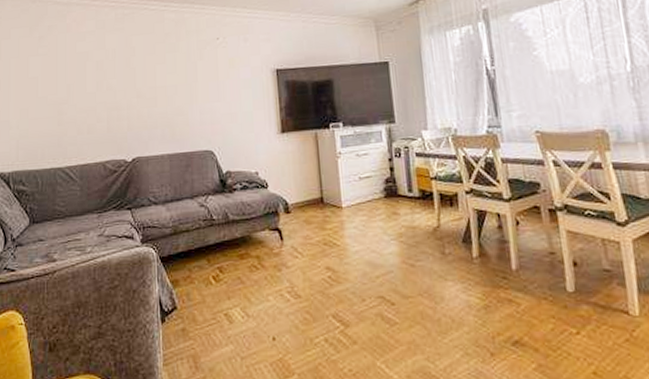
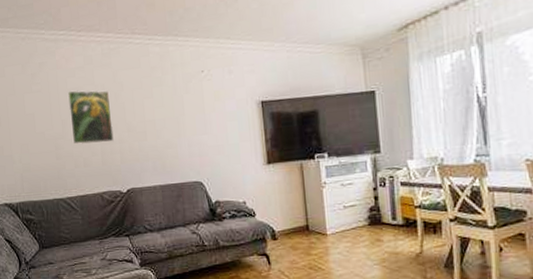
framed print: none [75,54,122,110] -> present [68,90,114,145]

